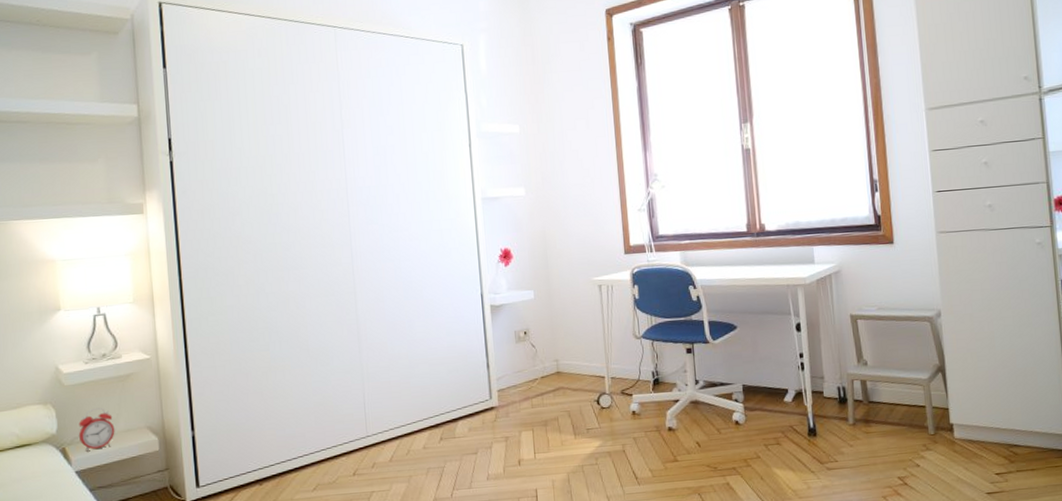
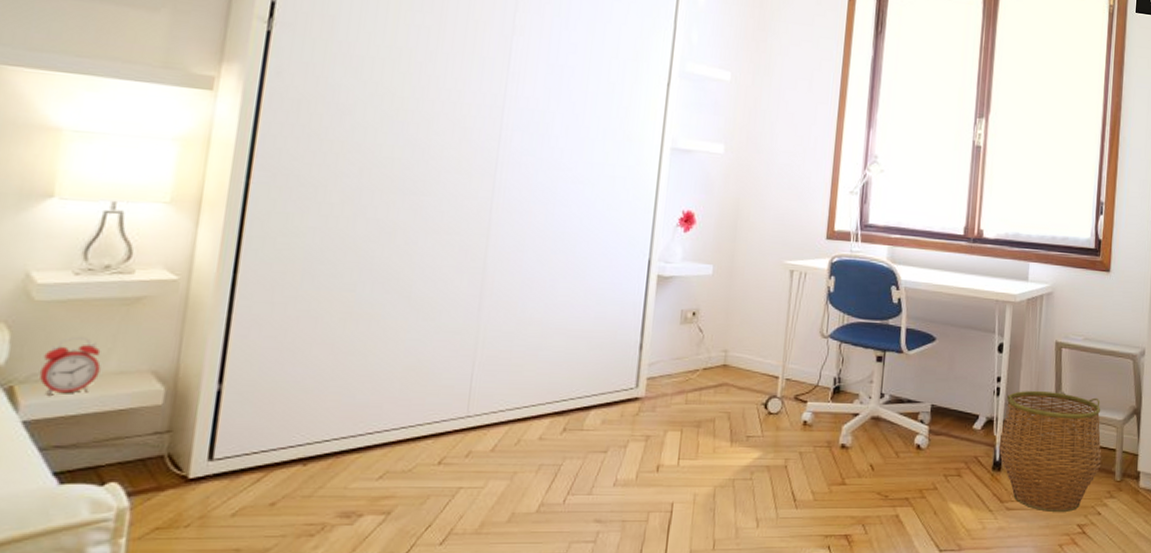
basket: none [811,360,913,468] -> present [998,390,1102,512]

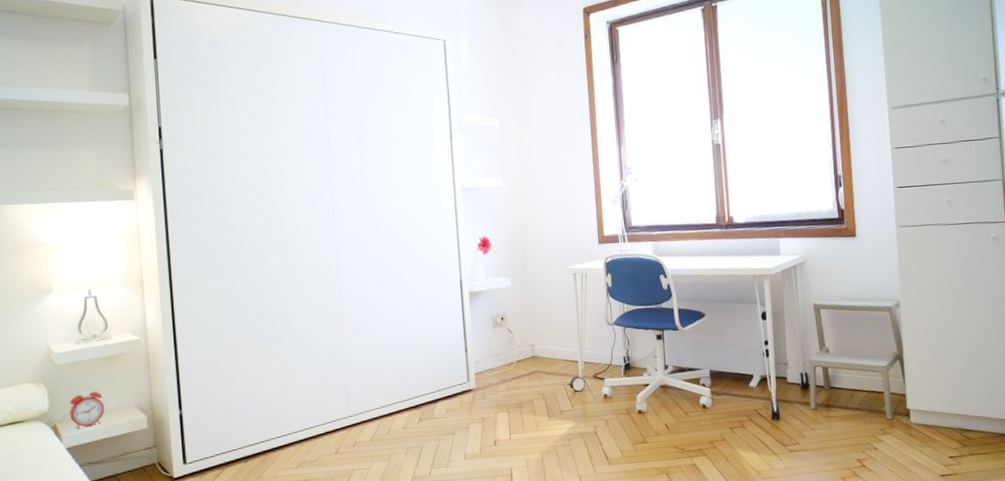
basket: present [998,390,1102,512] -> none [774,348,872,451]

